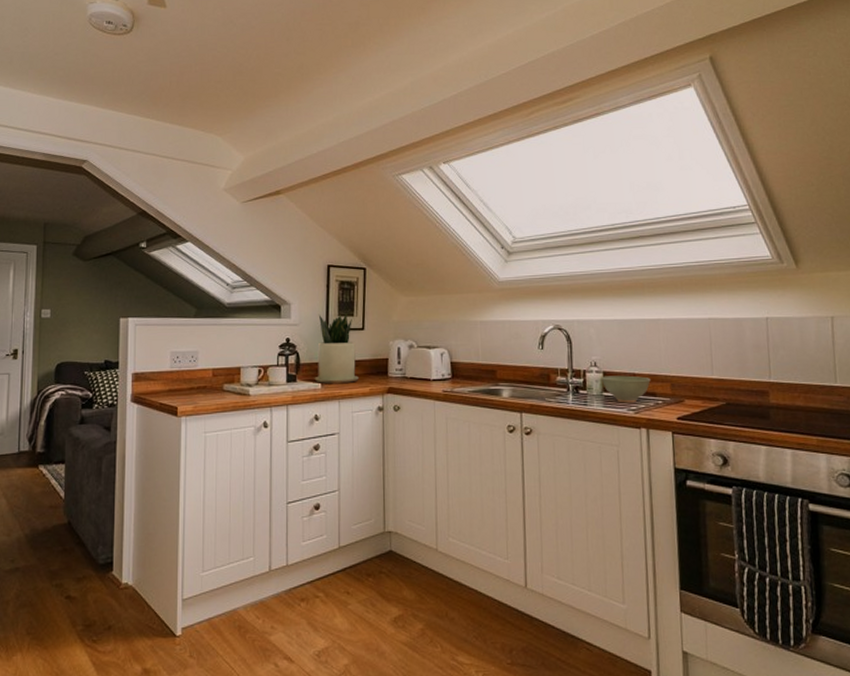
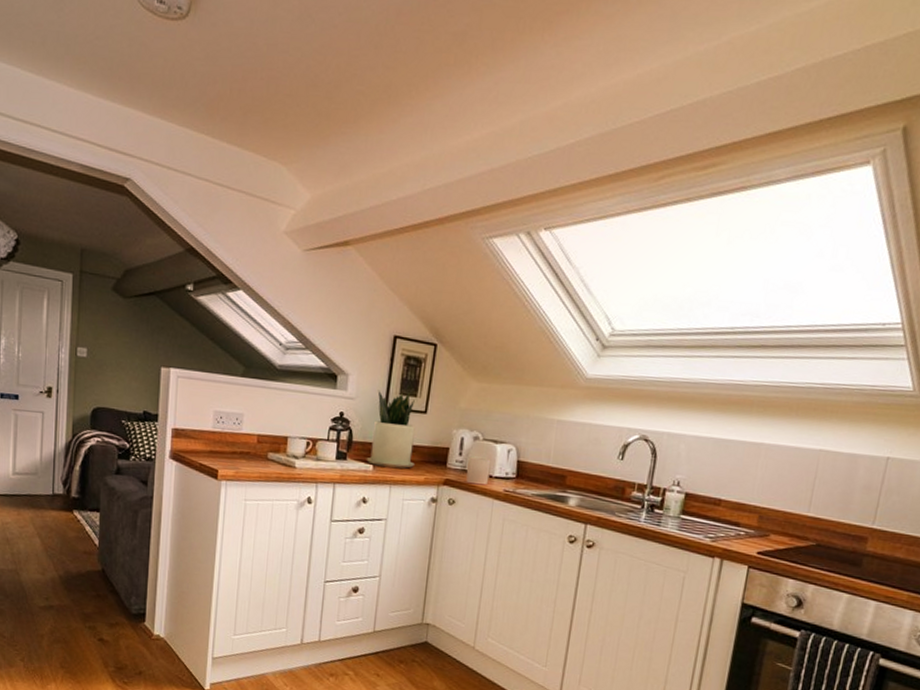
mug: none [406,363,428,389] -> present [466,456,491,486]
bowl: present [601,375,651,403] -> none [681,497,737,531]

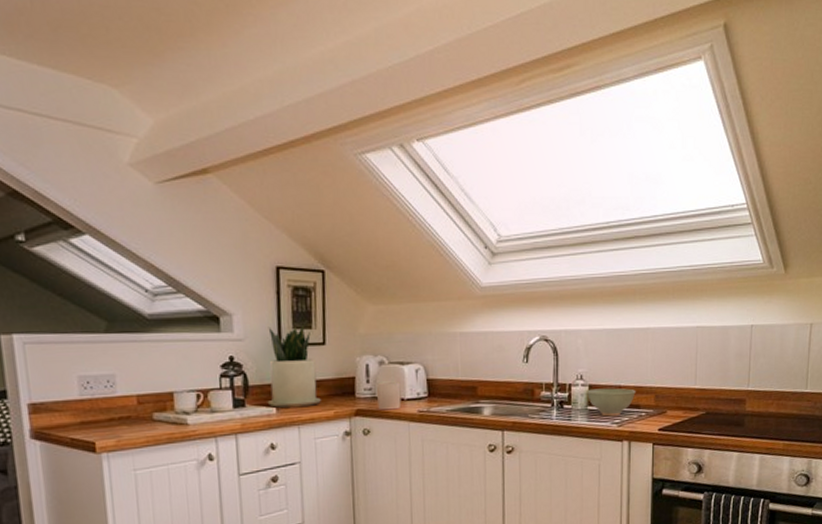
bowl: none [681,497,737,531] -> present [586,388,636,417]

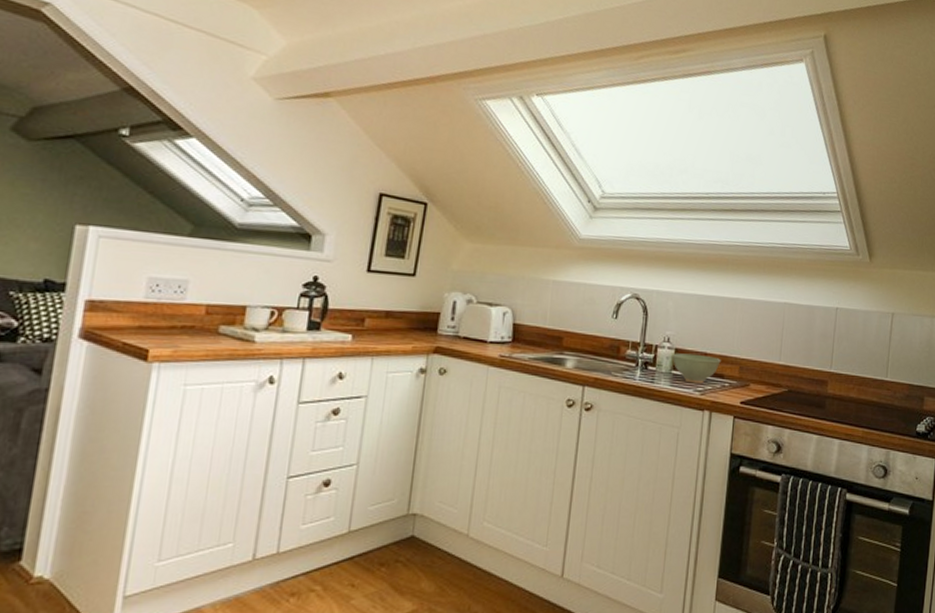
planter: present [267,325,322,408] -> none [343,251,402,338]
mug: present [376,381,402,411] -> none [458,320,486,352]

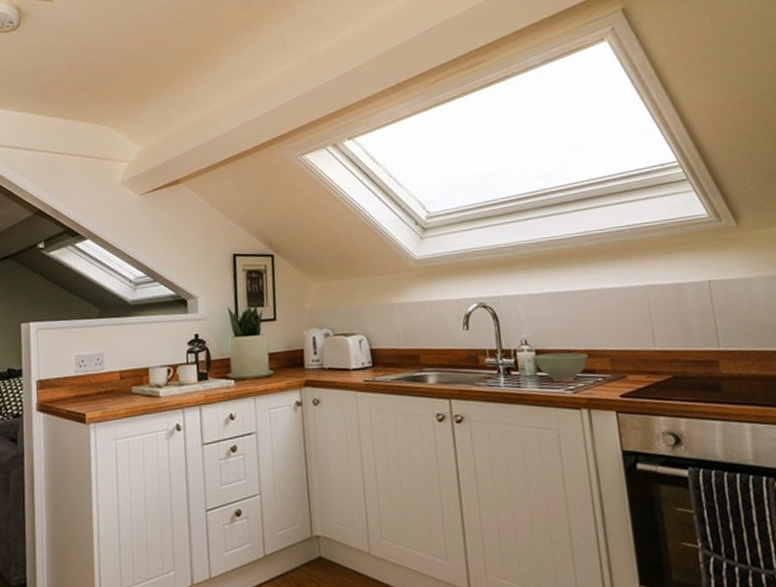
planter: none [343,251,402,338] -> present [226,304,275,380]

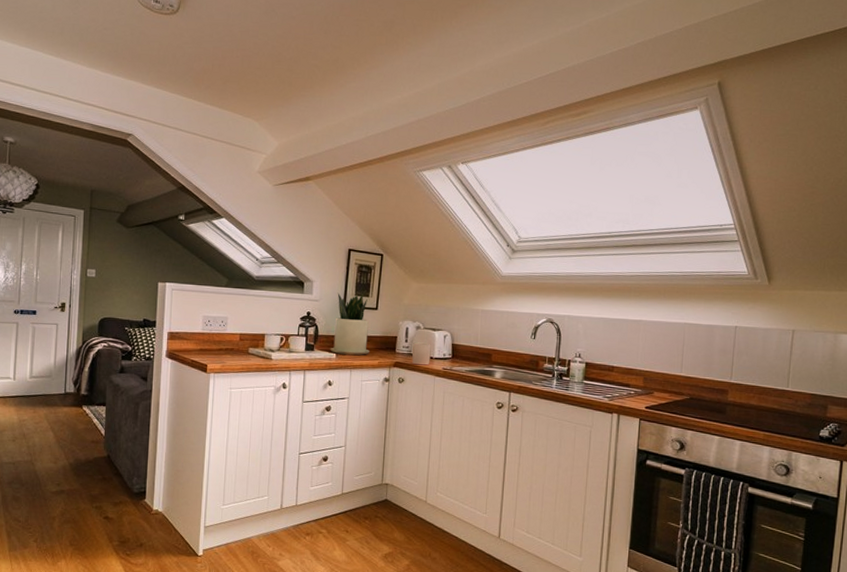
mug: none [323,352,348,381] -> present [411,342,431,366]
bowl: present [533,352,588,383] -> none [583,366,627,392]

